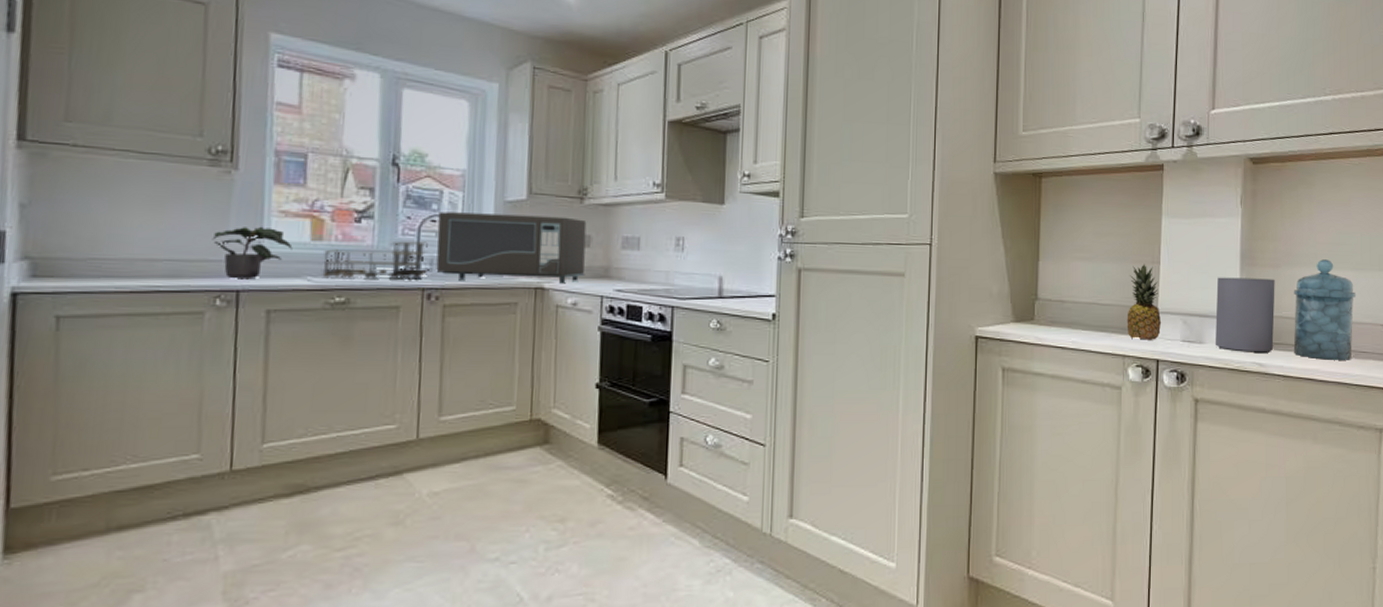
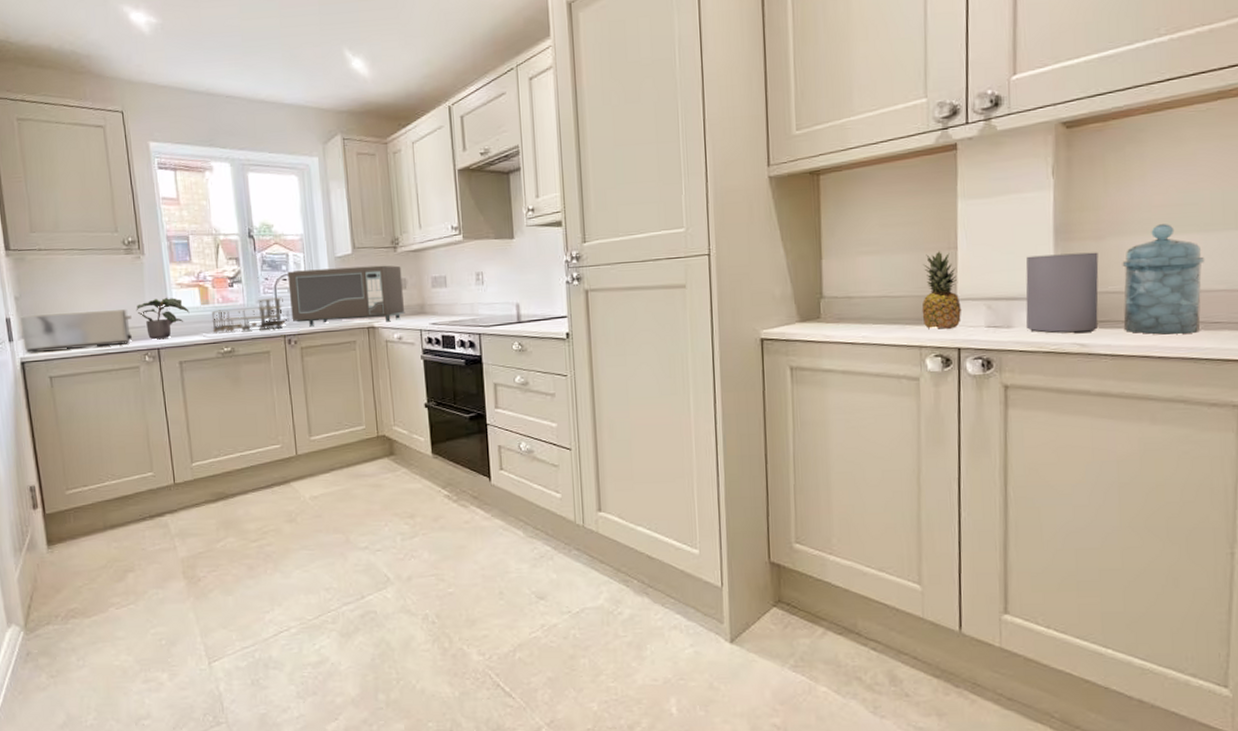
toaster: none [21,229,204,281] -> present [20,308,132,353]

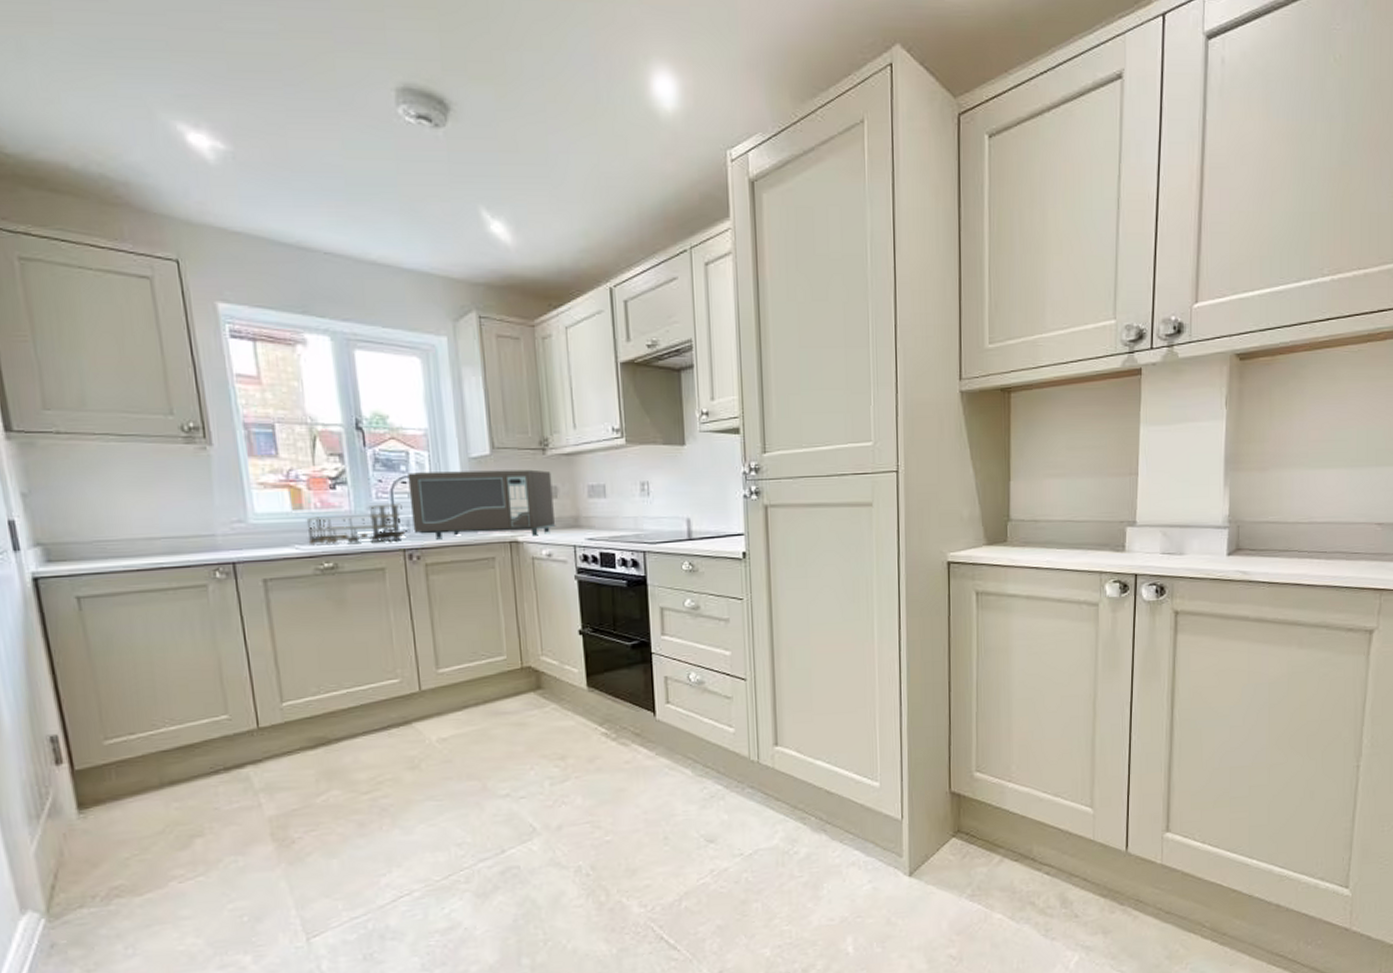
toaster: present [20,308,132,353] -> none [30,512,196,565]
potted plant: present [136,297,190,340] -> none [201,499,277,552]
fruit: present [922,251,962,329] -> none [1103,476,1140,555]
canister: present [1025,252,1099,334] -> none [1196,483,1262,562]
canister: present [1122,224,1205,335] -> none [1280,458,1350,564]

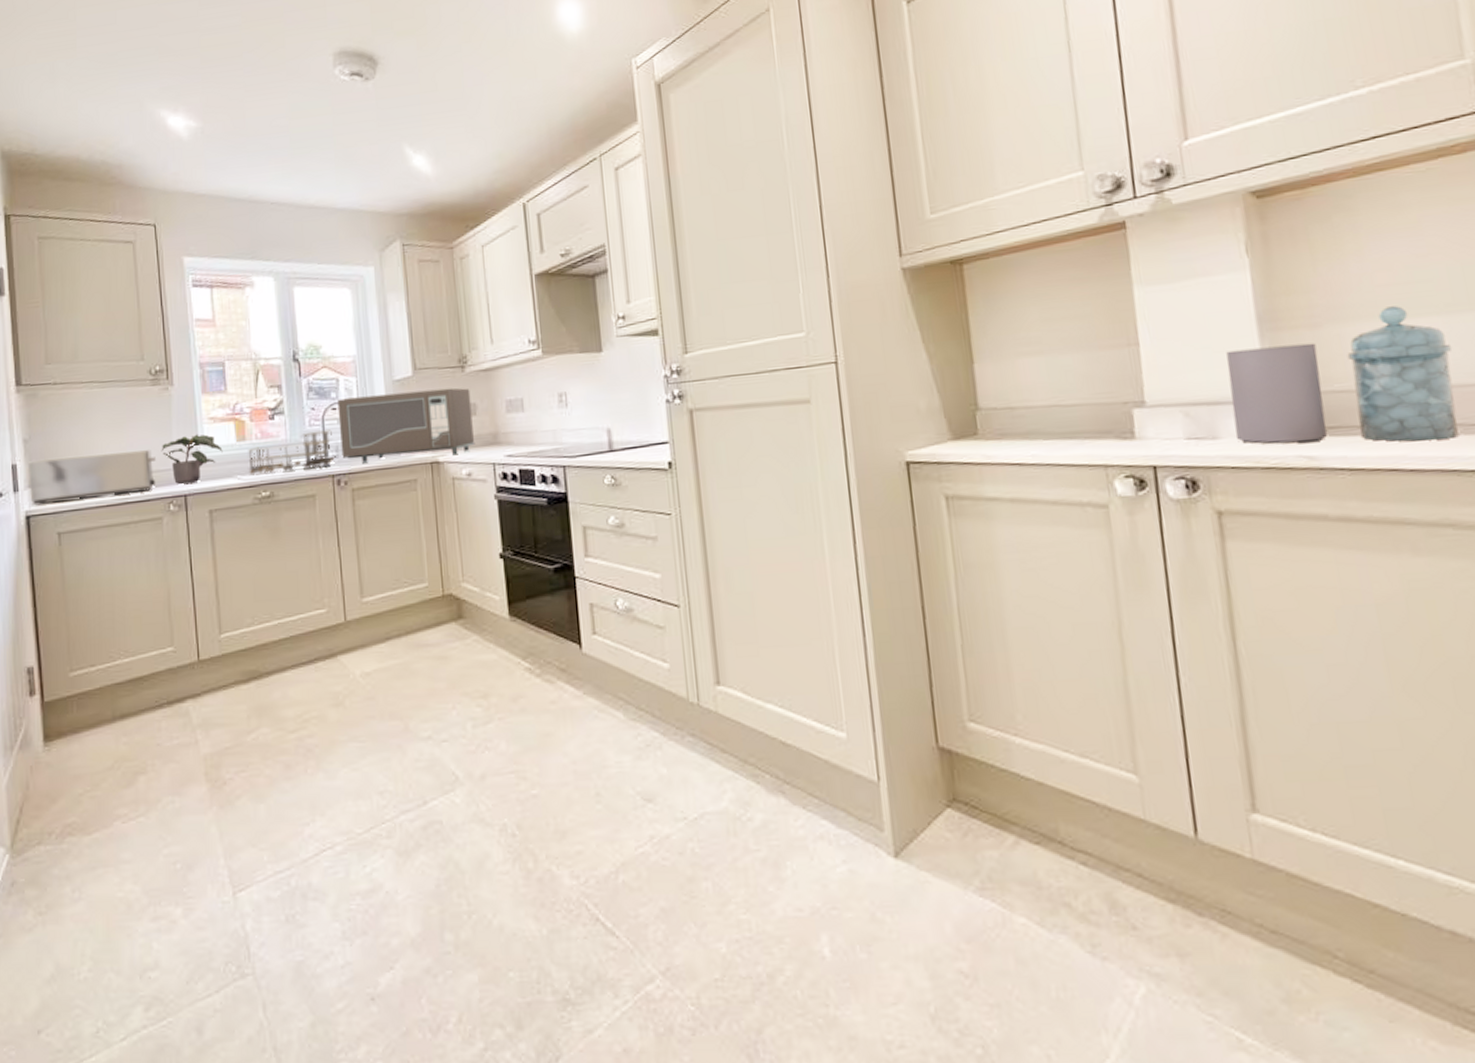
toaster: none [30,512,196,565] -> present [29,448,156,505]
potted plant: none [201,499,277,552] -> present [161,434,223,485]
canister: none [1196,483,1262,562] -> present [1226,343,1327,445]
canister: none [1280,458,1350,564] -> present [1347,306,1459,442]

